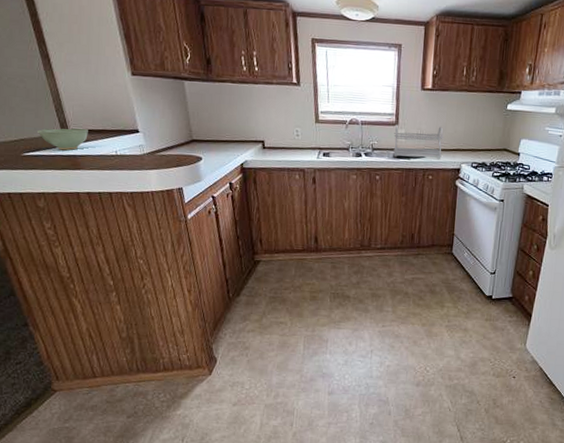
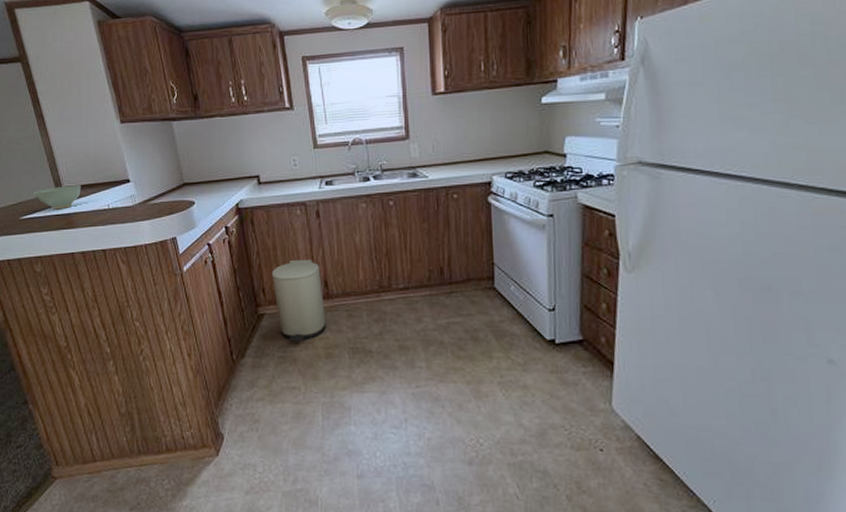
pedal bin: none [269,217,314,286] -> present [271,259,327,342]
dish rack: present [393,125,444,159] -> none [405,133,466,178]

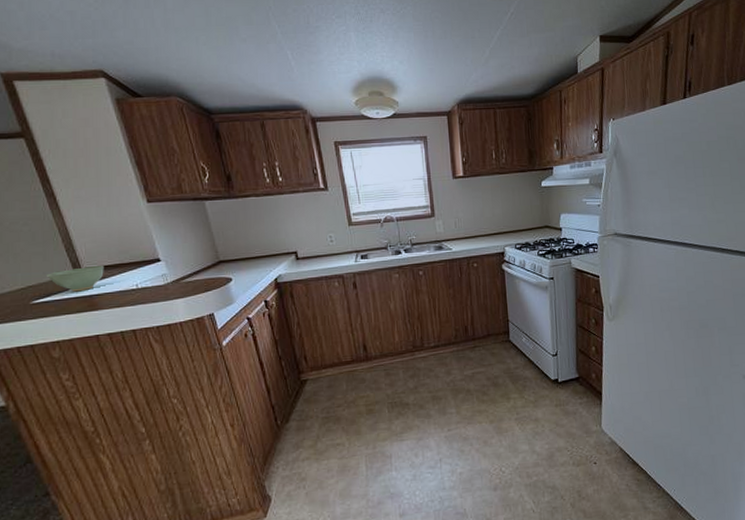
pedal bin: present [271,259,327,342] -> none [312,326,367,403]

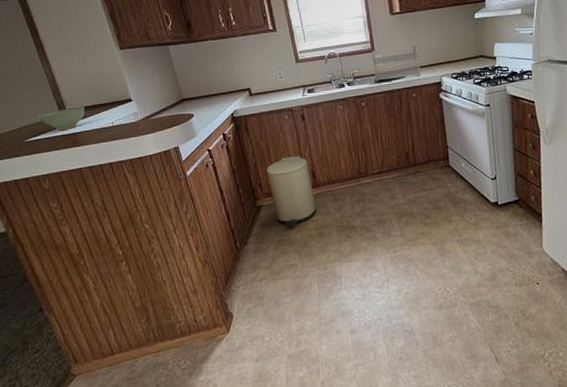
pedal bin: none [312,326,367,403] -> present [266,155,317,227]
dish rack: none [431,211,484,250] -> present [372,45,421,83]

